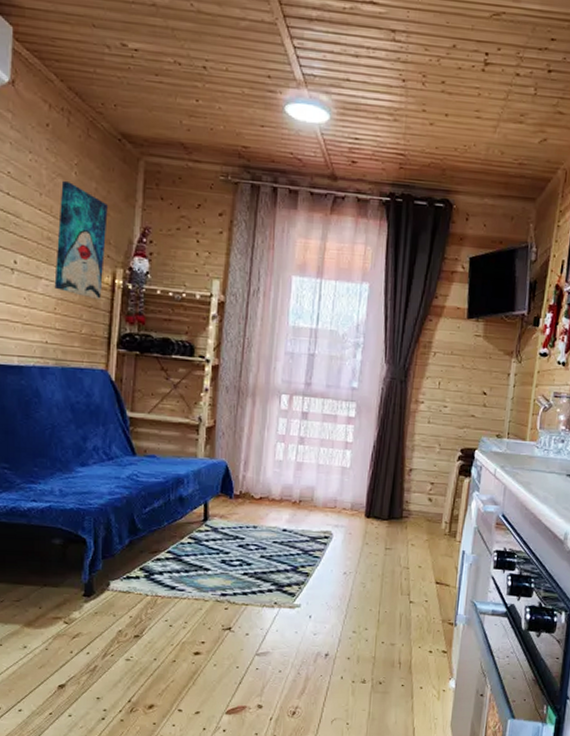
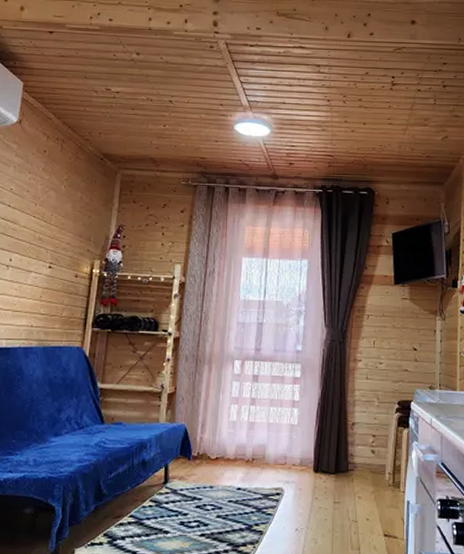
wall art: present [54,181,108,301] -> none [42,193,90,288]

